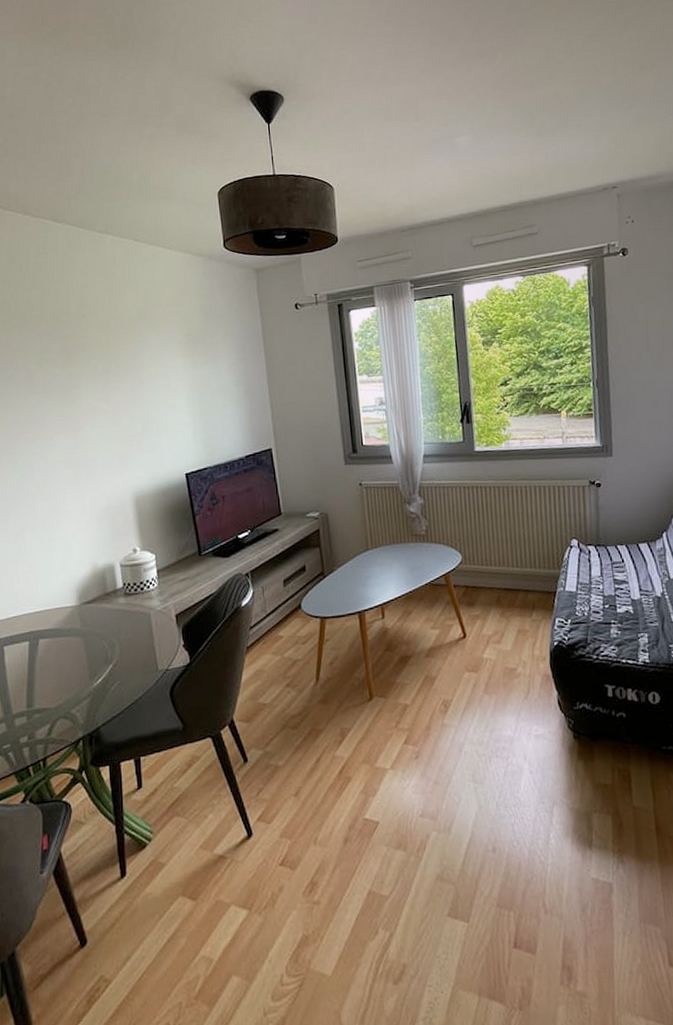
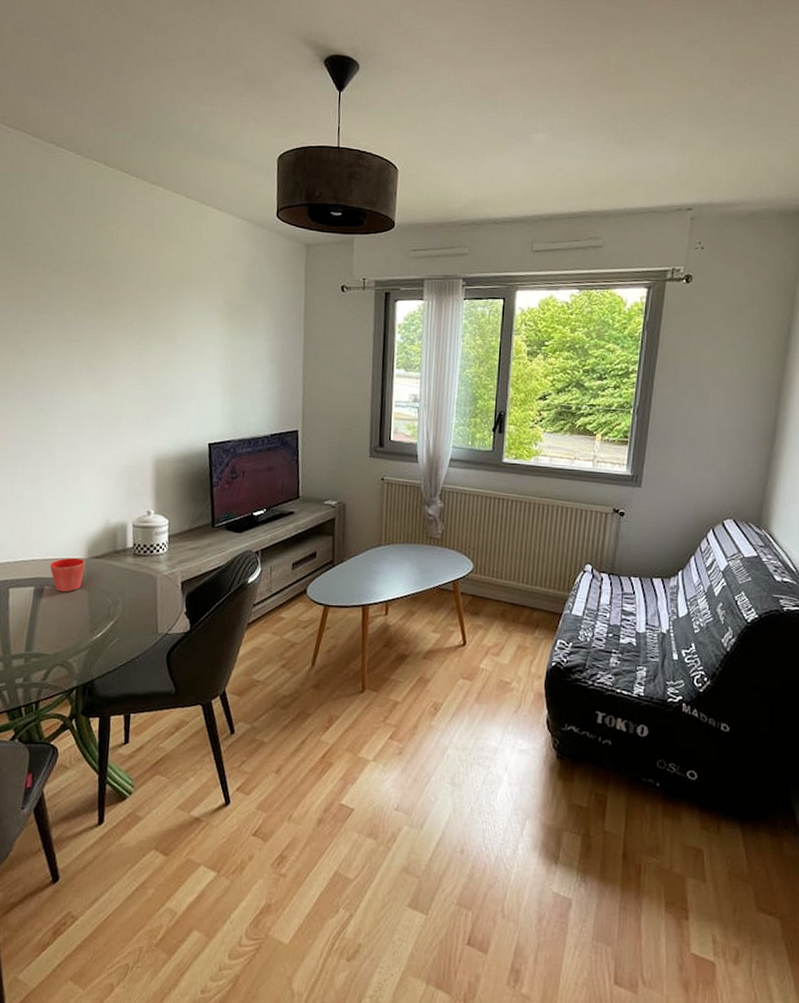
flower pot: none [42,606,77,643] -> present [49,558,85,593]

